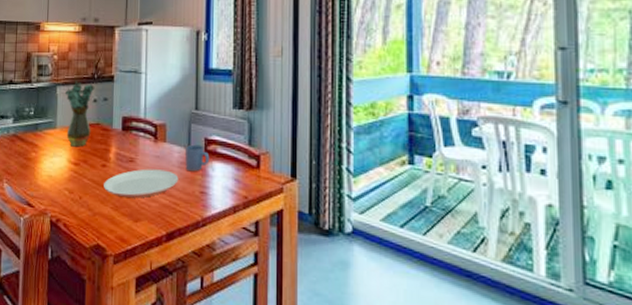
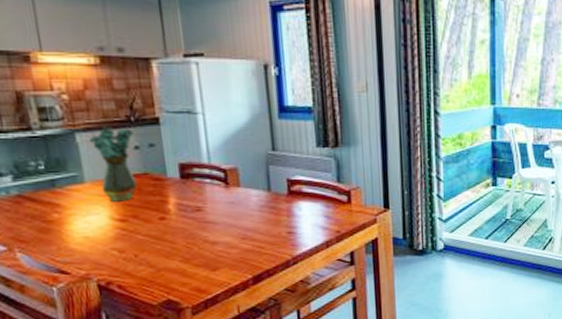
plate: present [104,169,179,198] -> none [165,215,261,248]
mug: present [185,144,210,172] -> none [265,186,295,214]

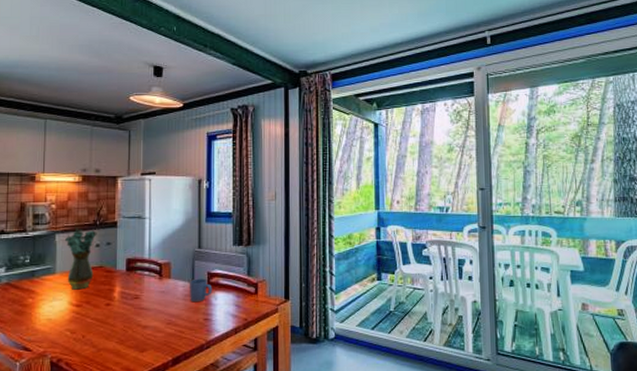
mug: none [265,186,295,214] -> present [190,278,213,303]

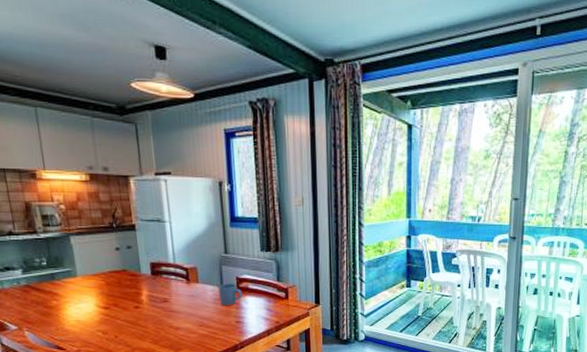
vase: present [64,228,97,290] -> none [80,230,118,293]

